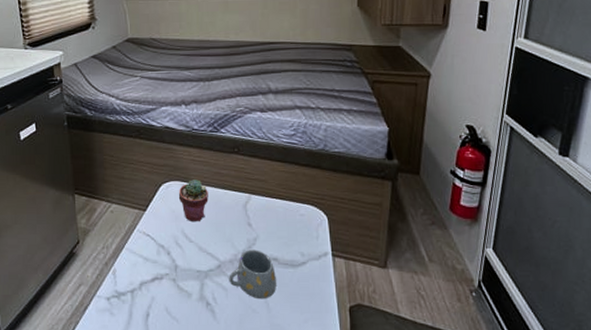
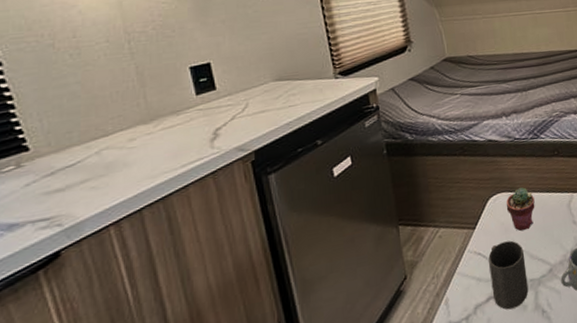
mug: none [157,229,195,294] -> present [488,240,529,310]

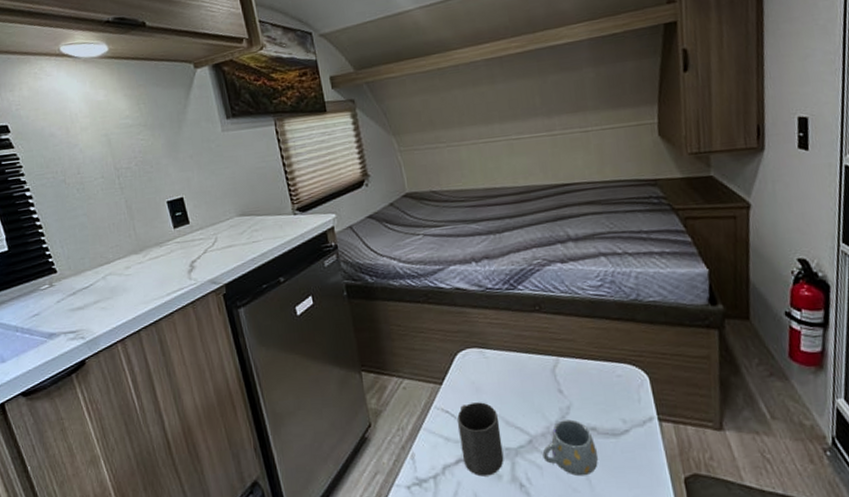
potted succulent: present [506,187,535,231] -> none [476,344,512,393]

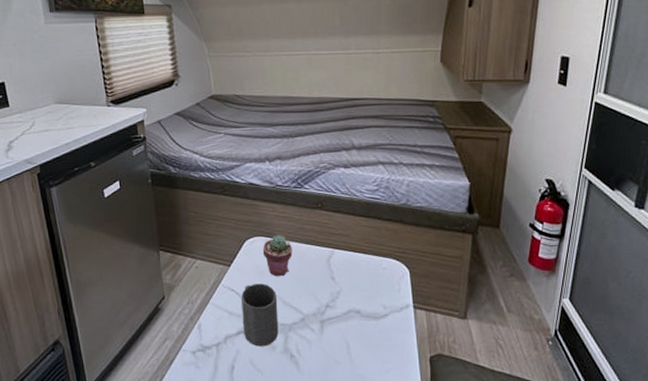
potted succulent: none [476,344,512,393] -> present [262,235,292,277]
mug: present [542,419,598,477] -> none [312,303,360,351]

